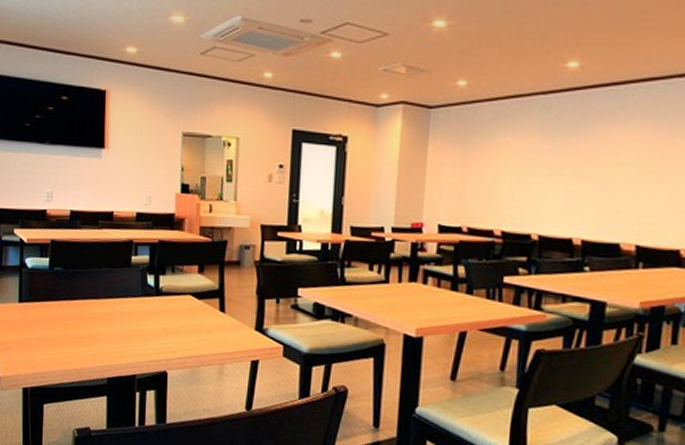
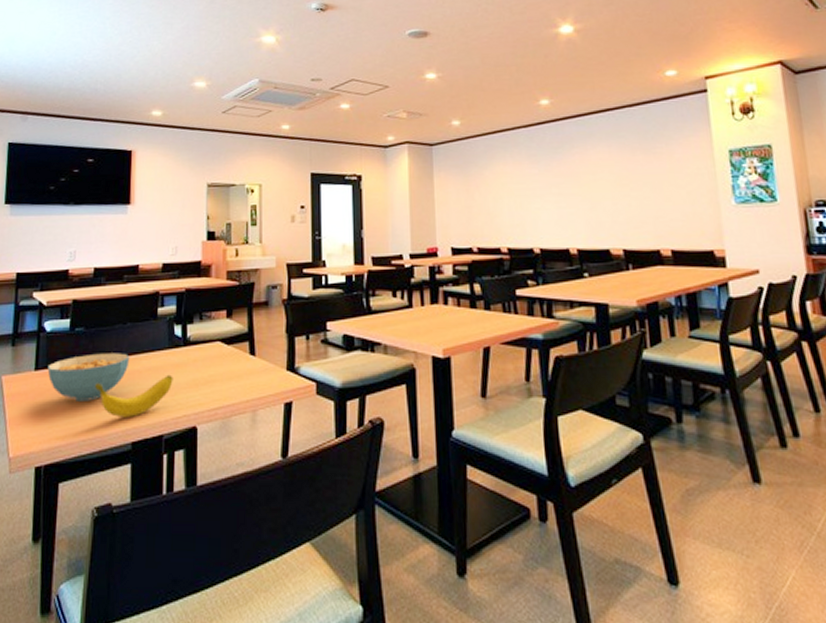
cereal bowl: none [30,293,105,336] -> present [47,353,130,401]
banana: none [74,320,146,356] -> present [95,374,173,417]

